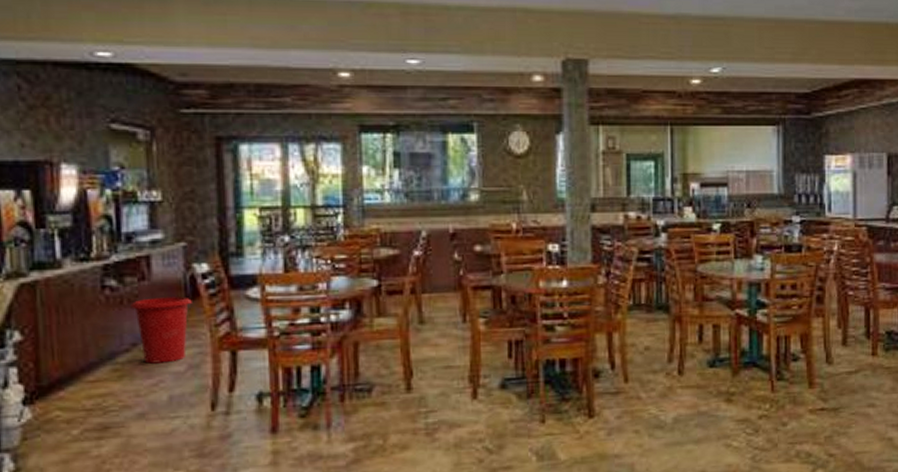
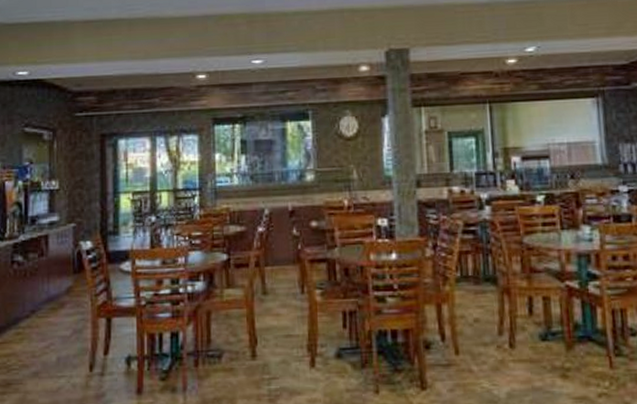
waste bin: present [129,297,192,364] -> none [31,270,78,328]

